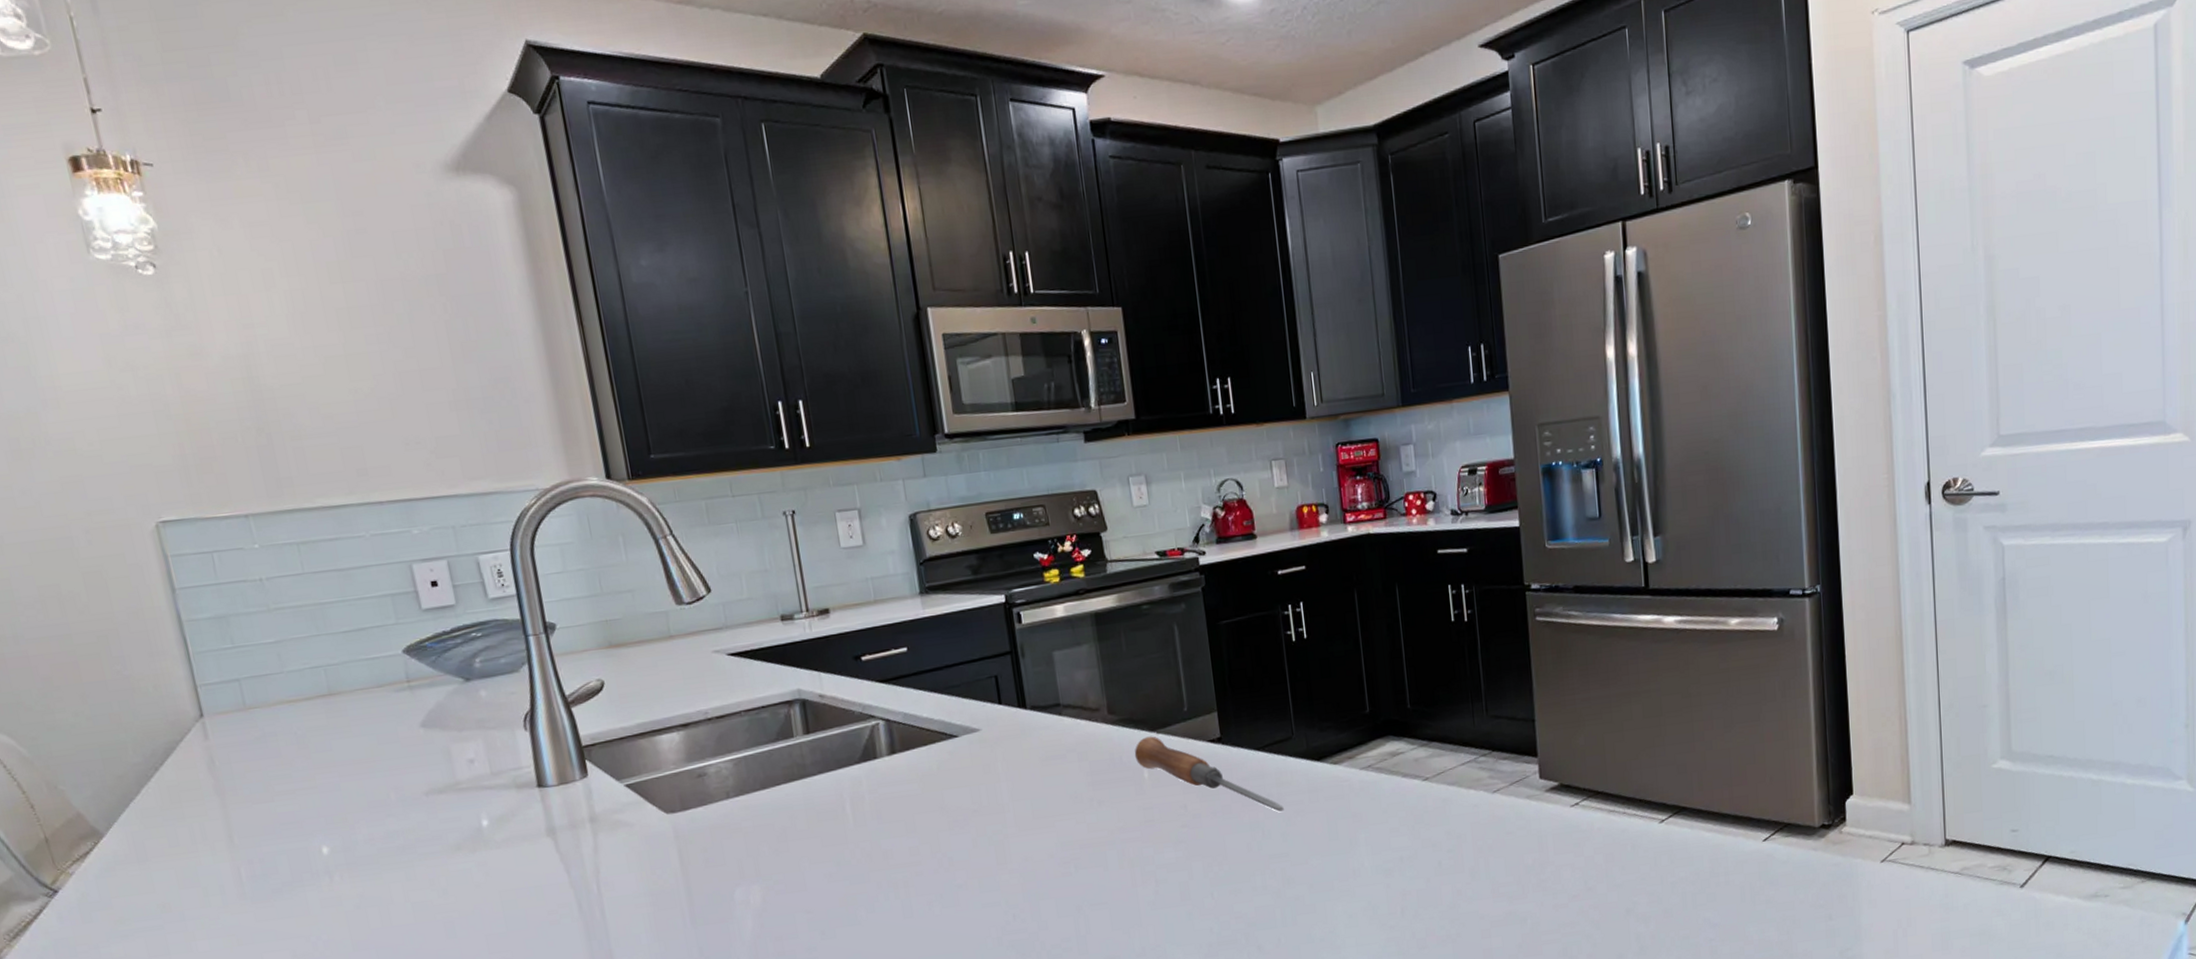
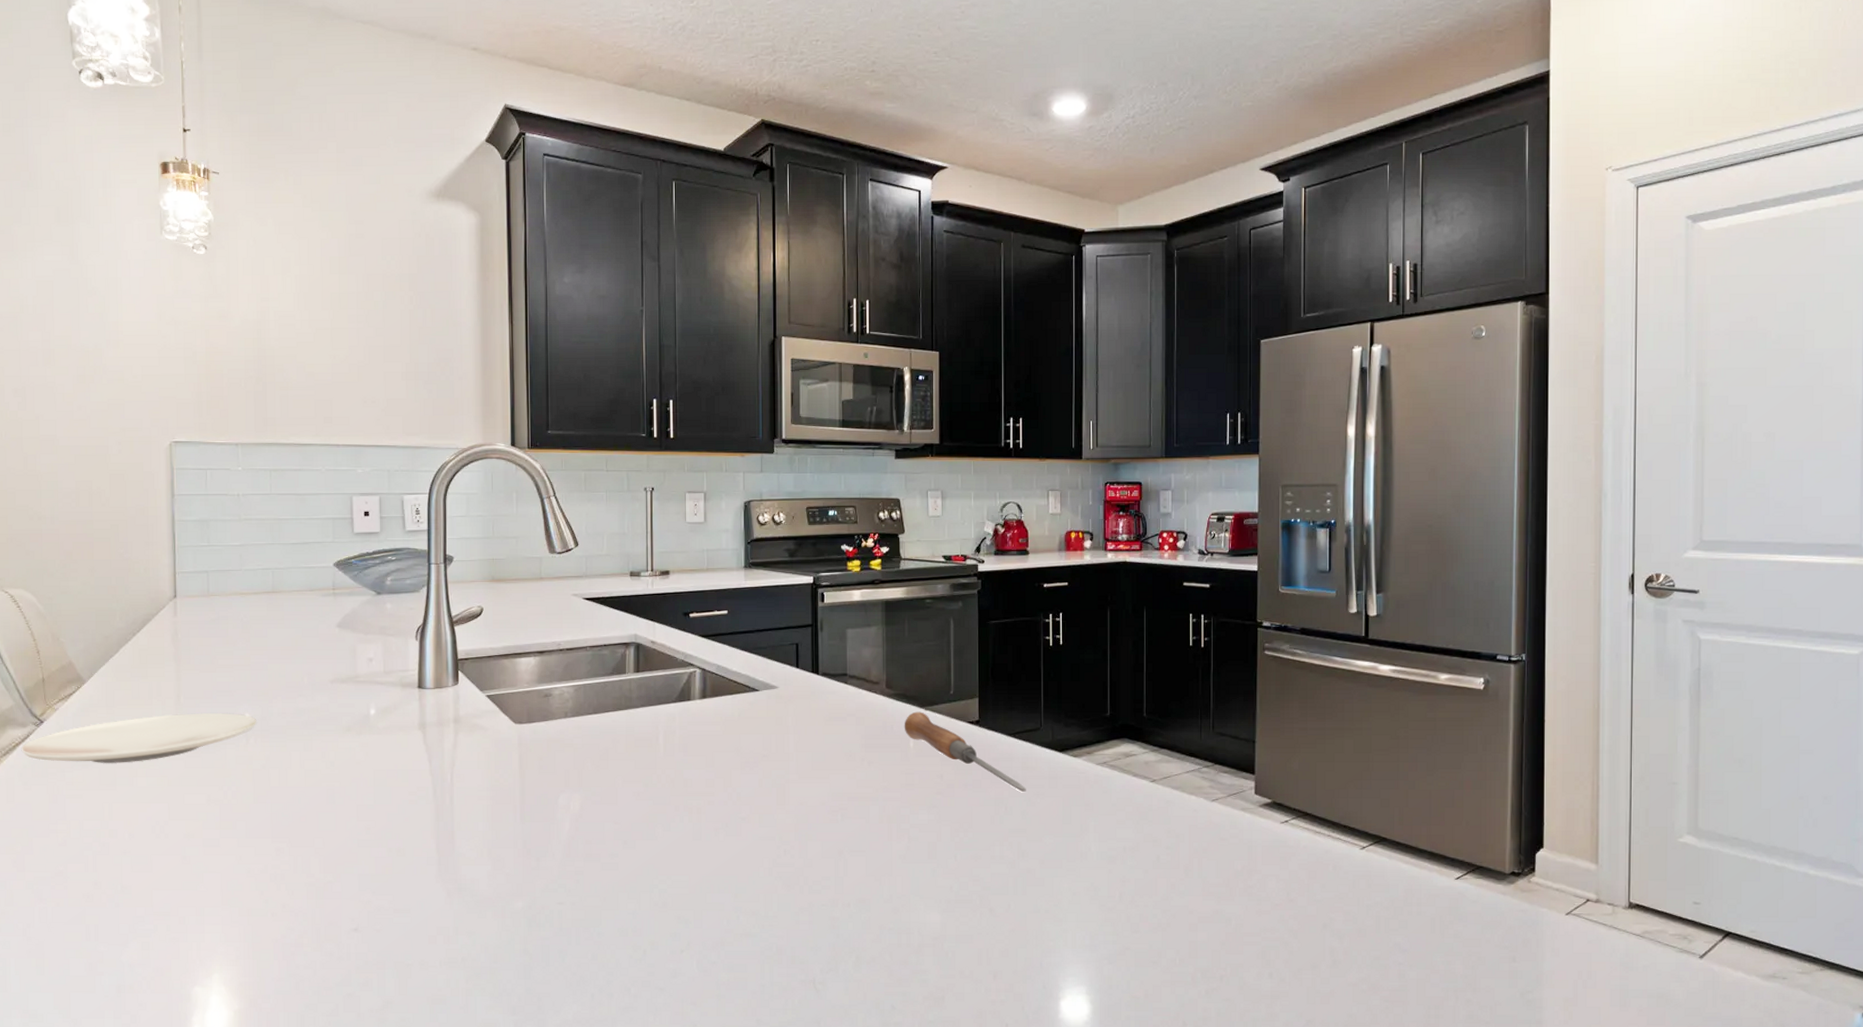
plate: none [34,848,340,938] -> present [21,713,257,763]

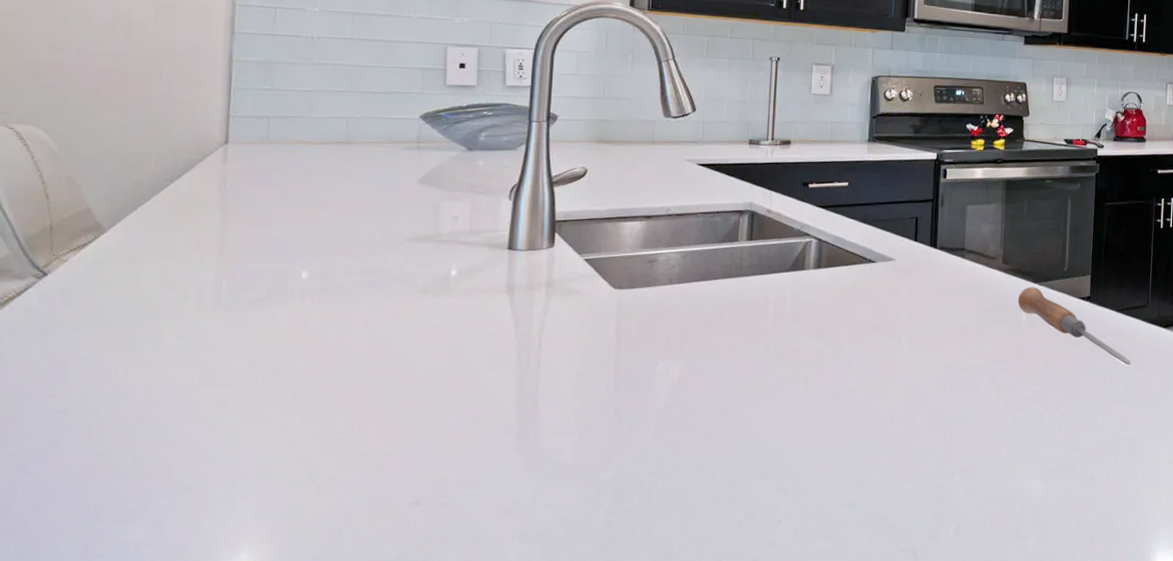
plate: present [21,713,257,763] -> none [15,269,316,322]

